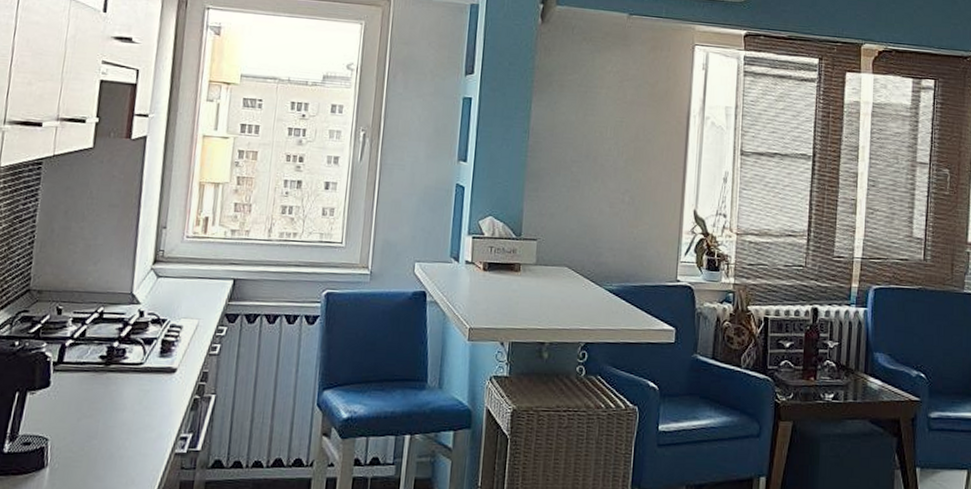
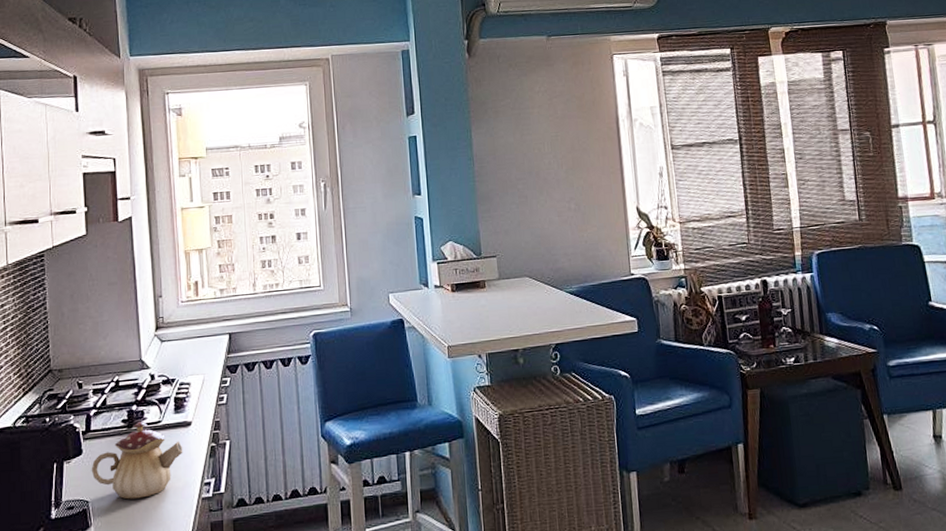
teapot: none [56,359,163,444] -> present [91,421,183,500]

